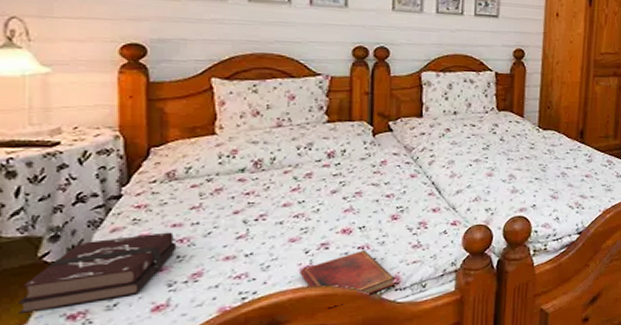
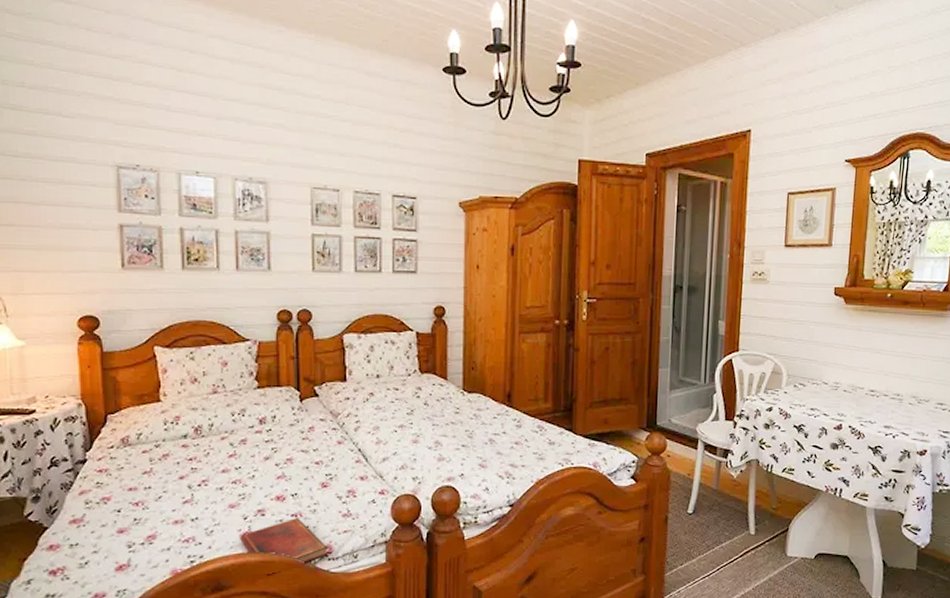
hardback book: present [17,232,177,315] -> none [10,495,134,568]

